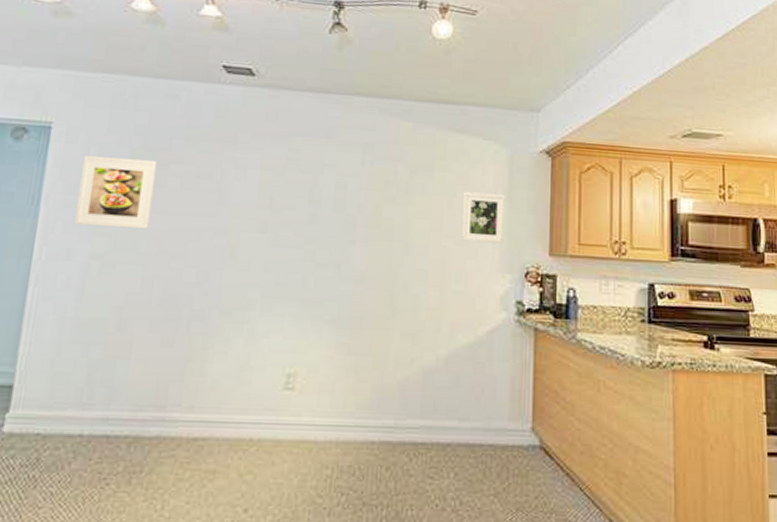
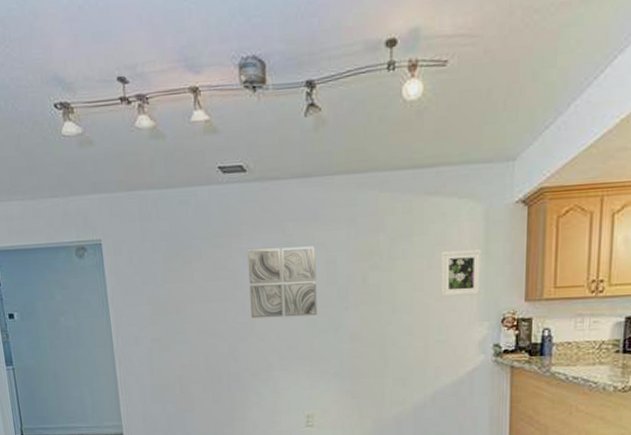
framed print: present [74,155,157,230] -> none [130,261,187,319]
wall art: none [233,160,324,247] -> present [247,246,317,319]

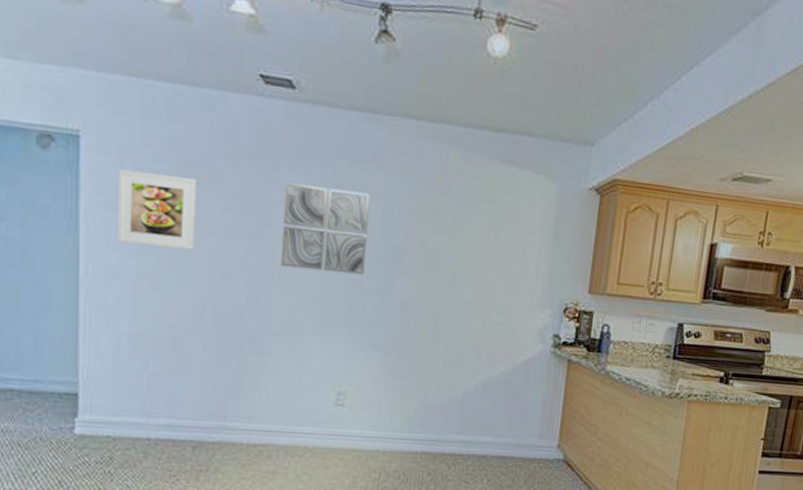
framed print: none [130,261,187,319] -> present [118,170,196,251]
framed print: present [442,250,481,297] -> none [506,227,551,281]

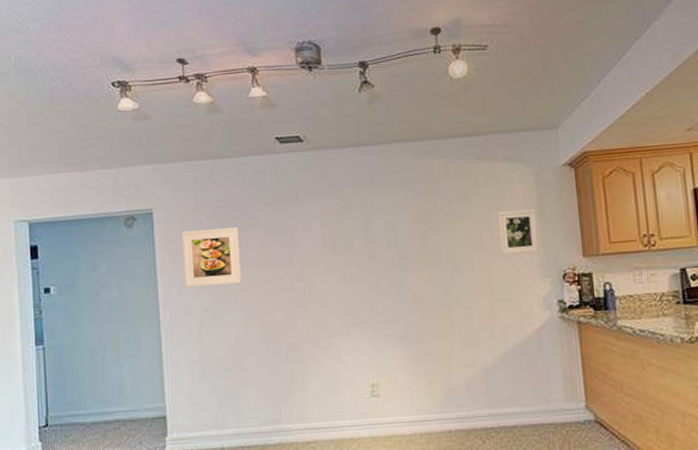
wall art: present [281,182,370,275] -> none [305,209,379,284]
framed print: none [506,227,551,281] -> present [498,209,540,255]

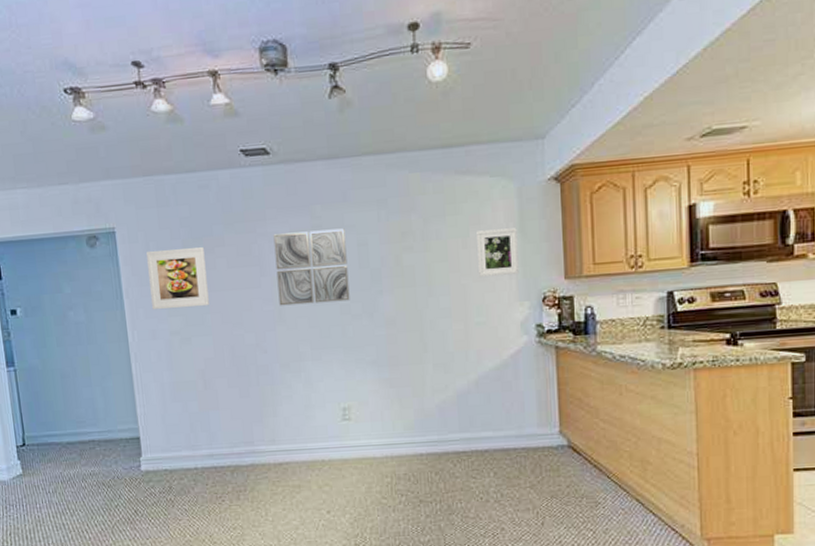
wall art: none [305,209,379,284] -> present [273,228,350,306]

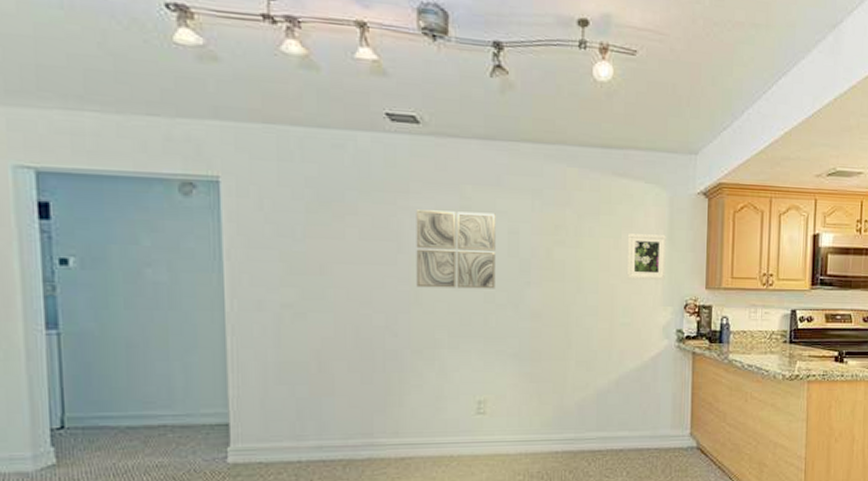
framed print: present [146,247,209,311] -> none [259,209,333,279]

